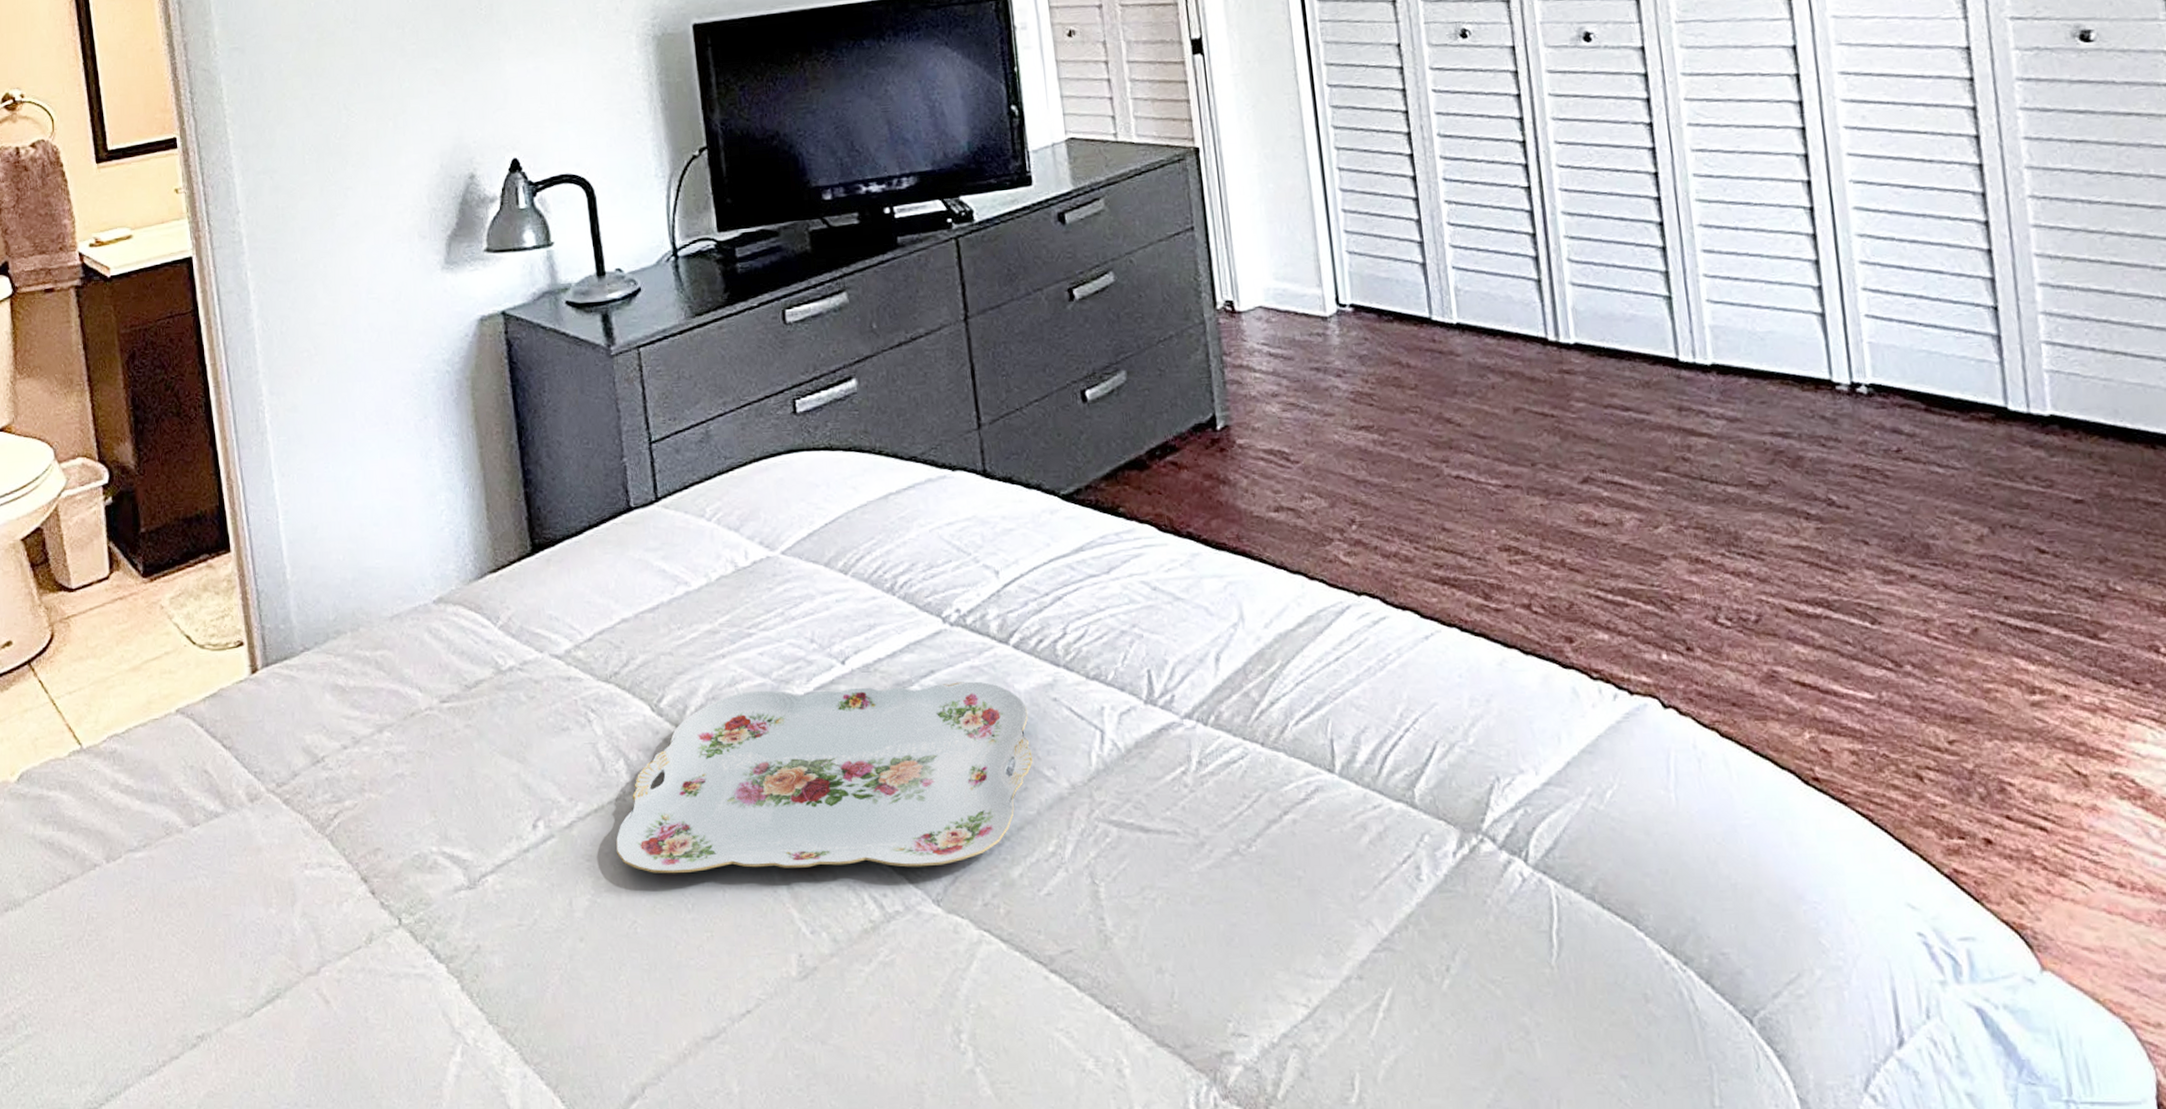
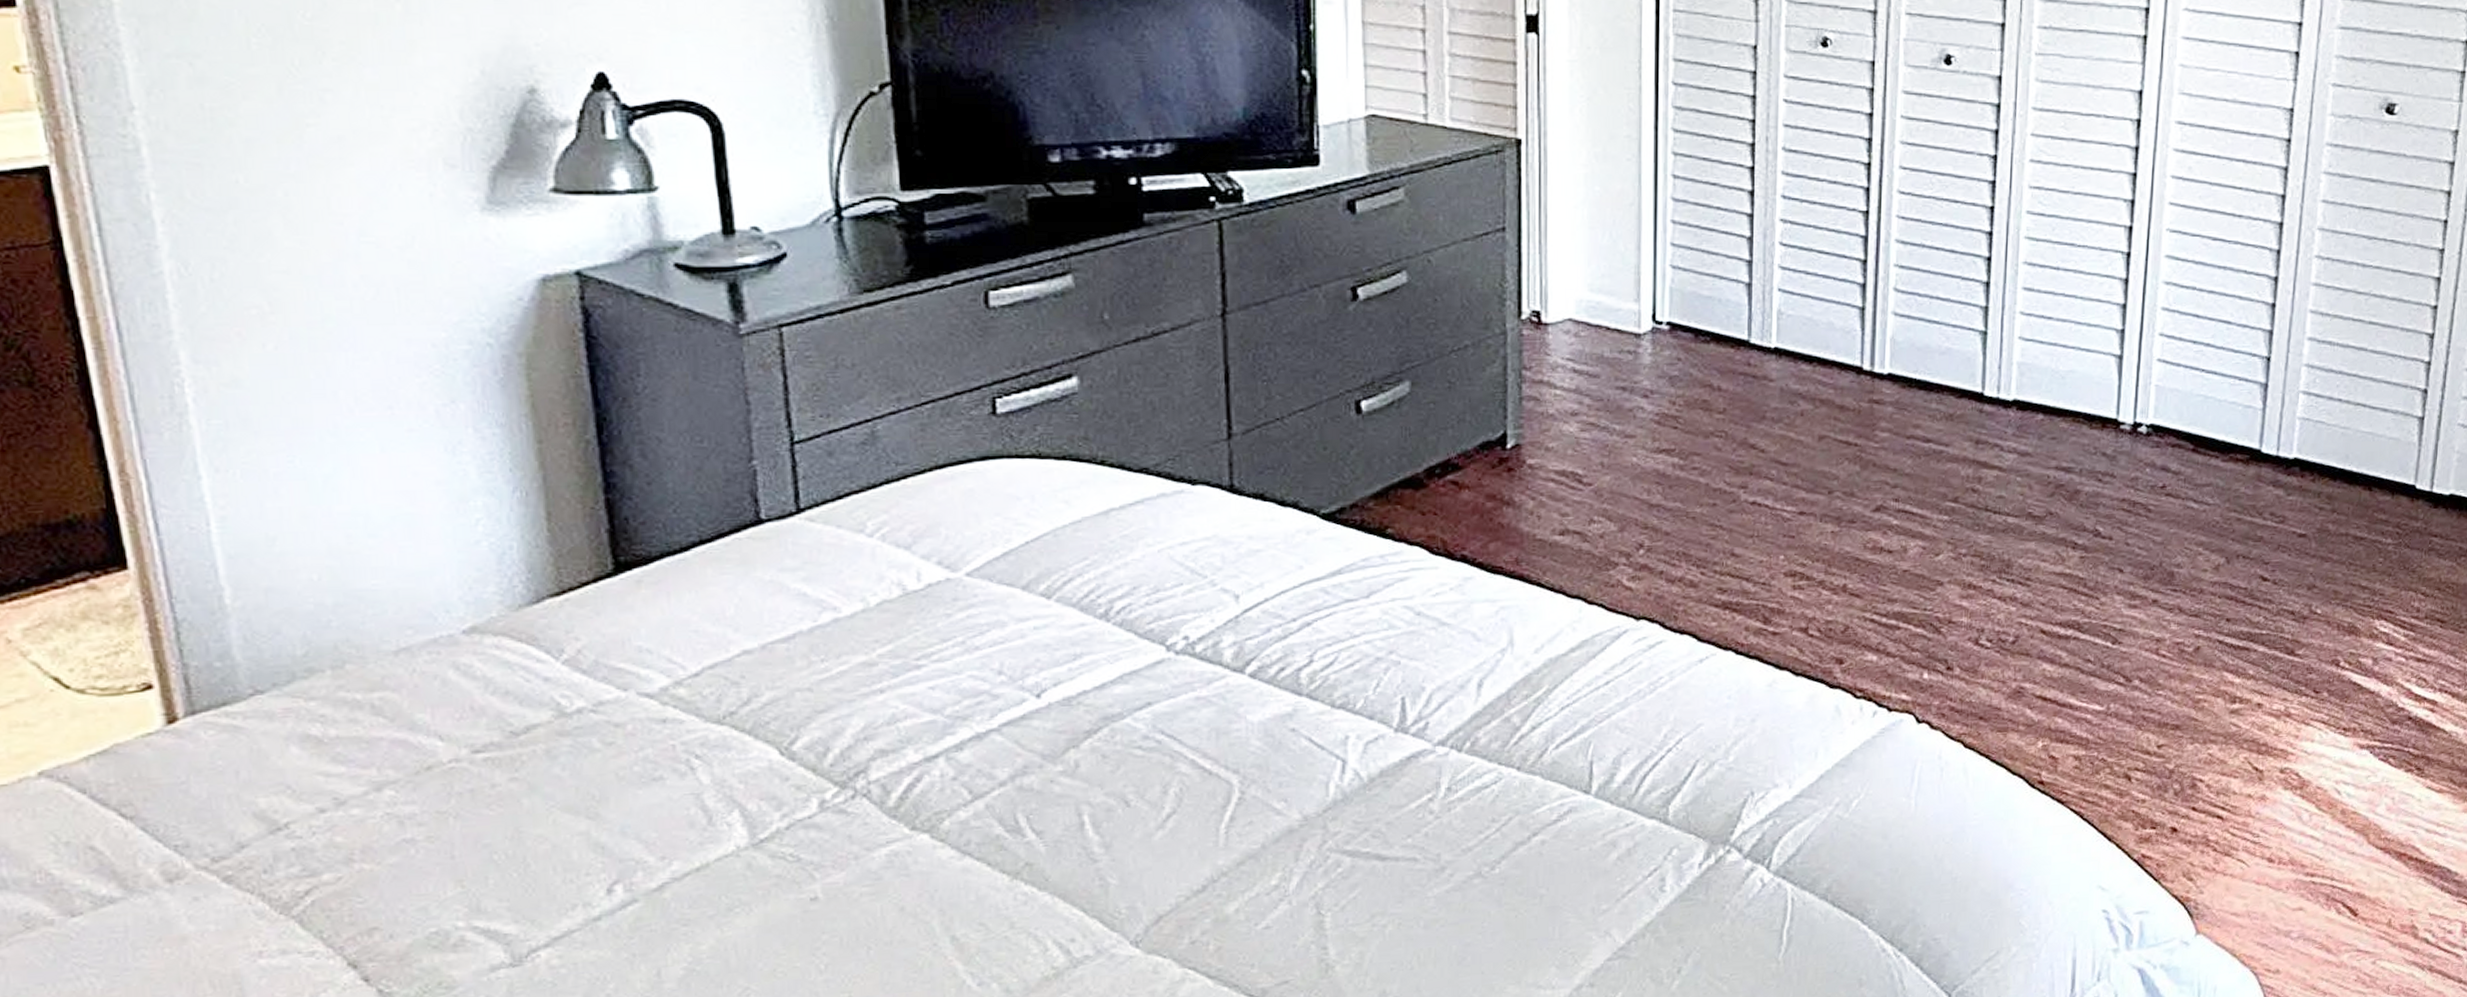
serving tray: present [616,681,1033,874] -> none [725,713,1261,934]

